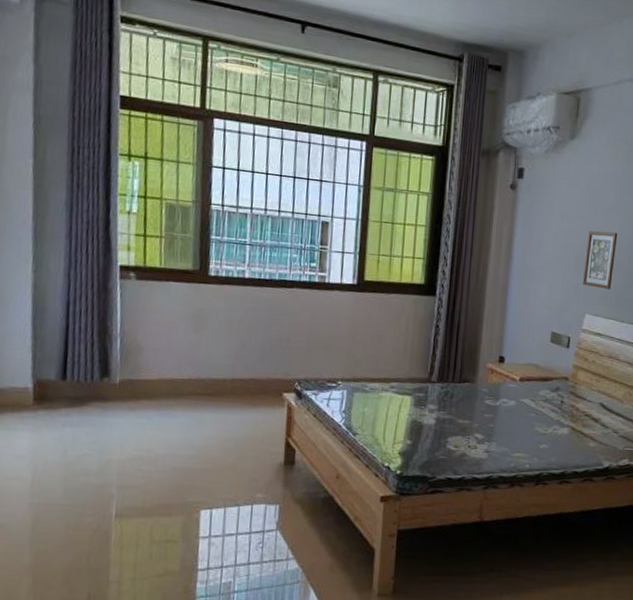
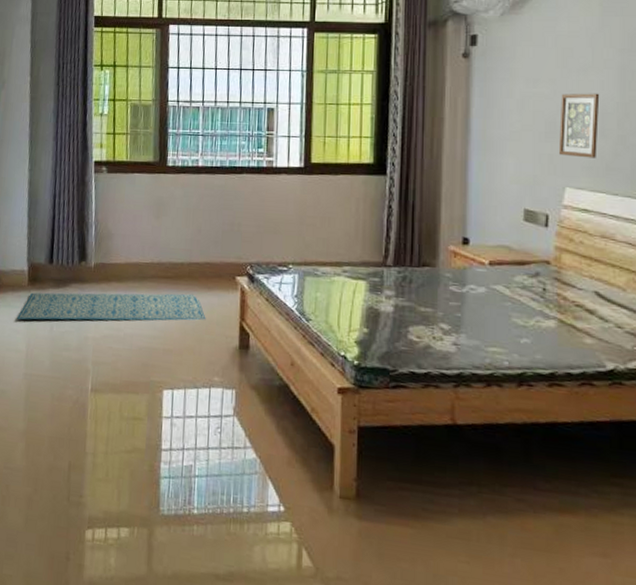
rug: none [18,411,250,445] -> present [16,292,206,321]

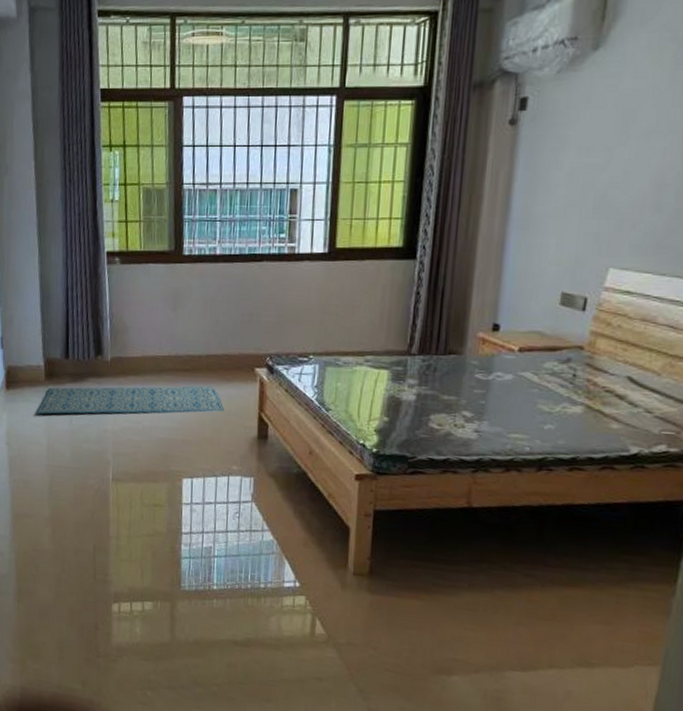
picture frame: present [558,93,600,158] -> none [605,162,660,236]

